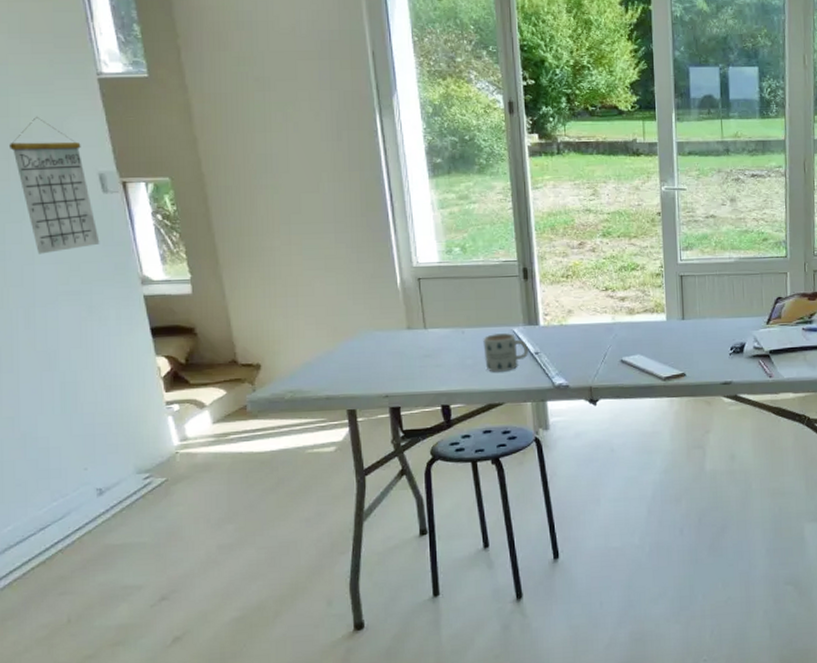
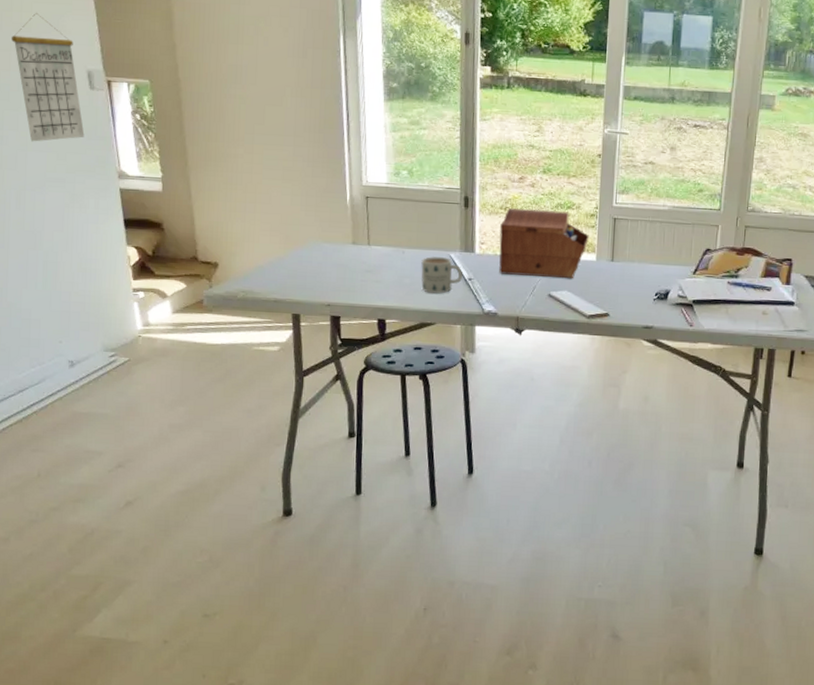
sewing box: none [563,273,657,344] -> present [499,208,589,279]

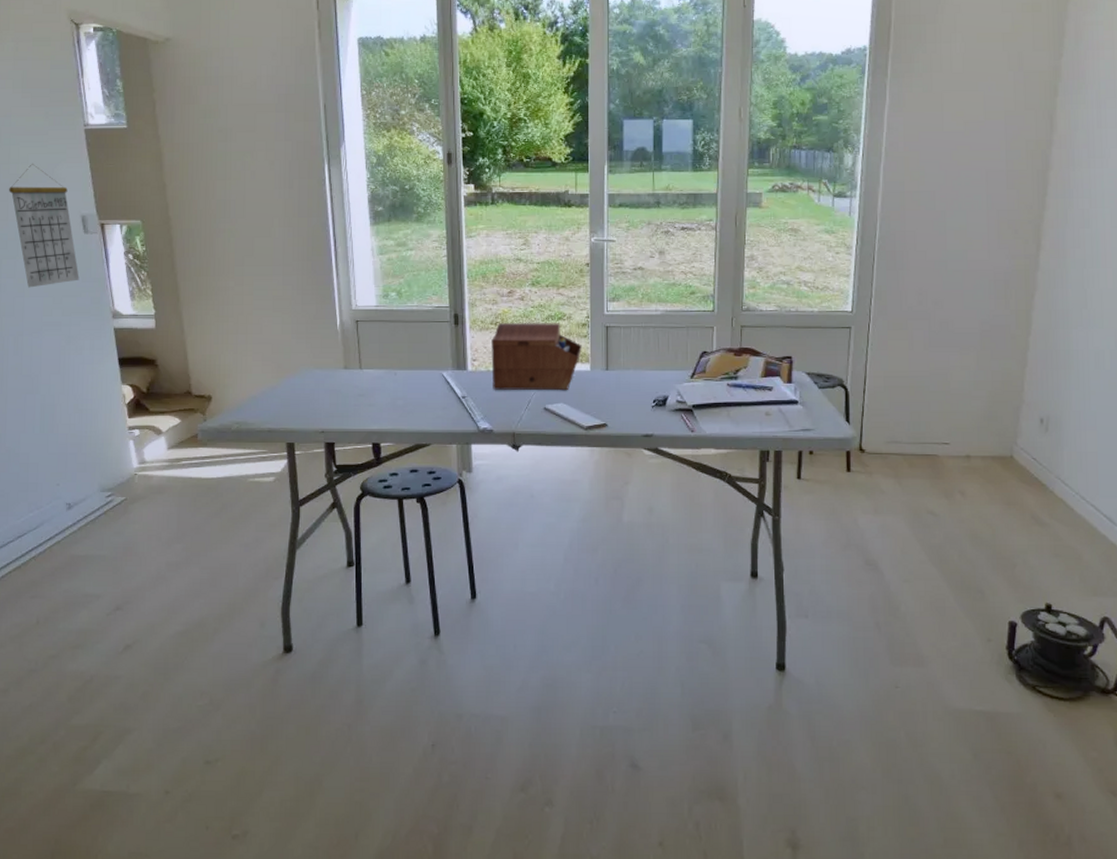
mug: present [421,257,462,294] -> none [414,377,456,414]

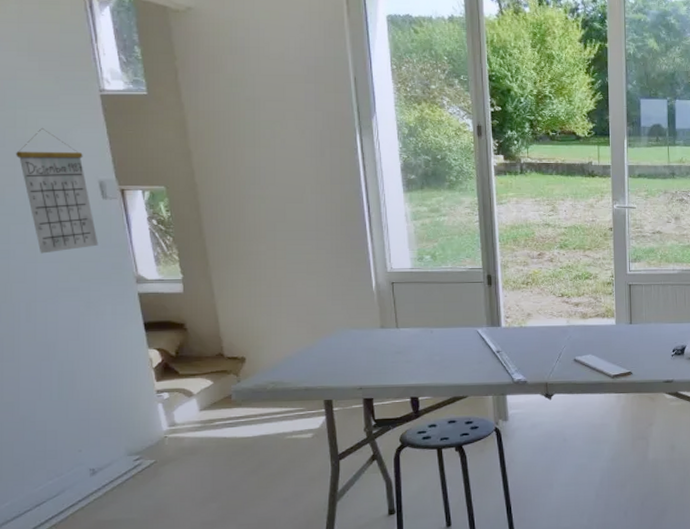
sewing box: present [491,323,582,391] -> none [523,282,607,344]

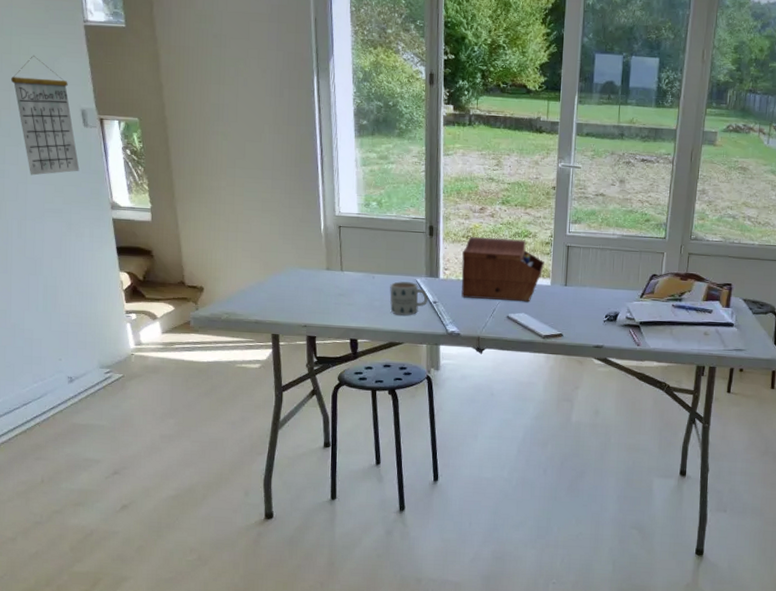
mug: none [450,333,490,368] -> present [390,281,428,316]
sewing box: none [523,282,607,344] -> present [461,237,544,302]

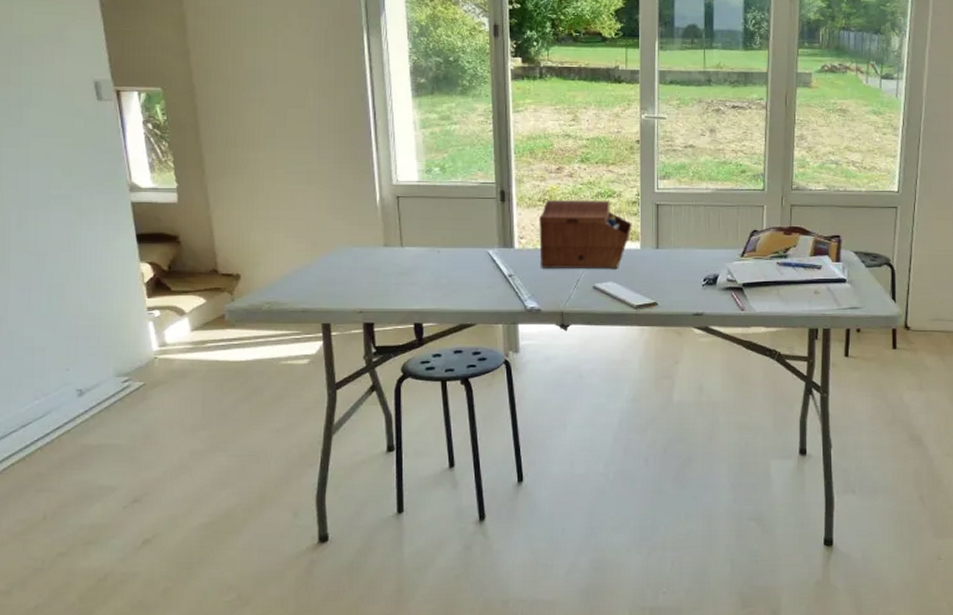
calendar: present [11,55,80,176] -> none [11,23,92,158]
mug: present [390,281,428,316] -> none [458,255,502,293]

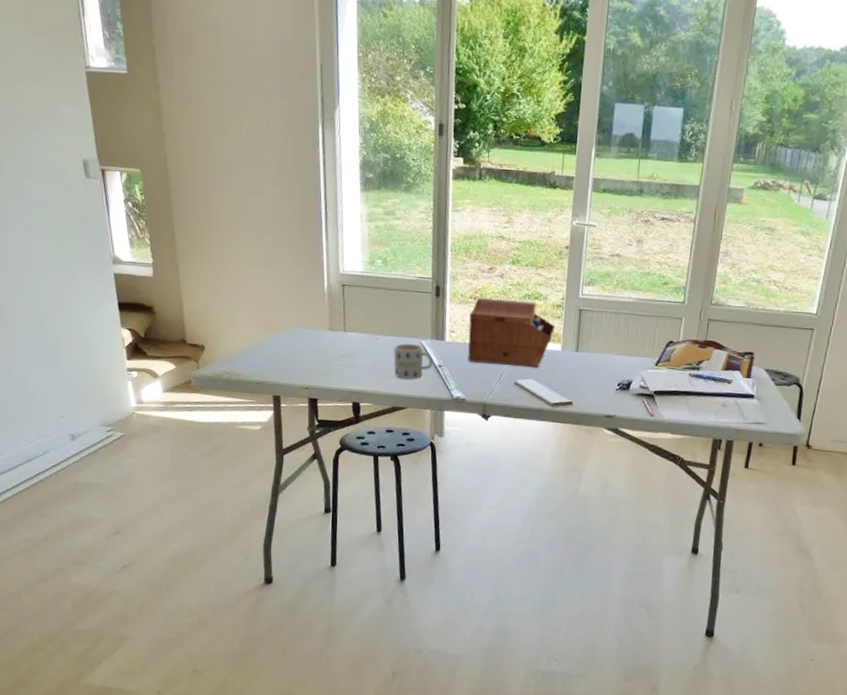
mug: none [458,255,502,293] -> present [394,343,433,380]

